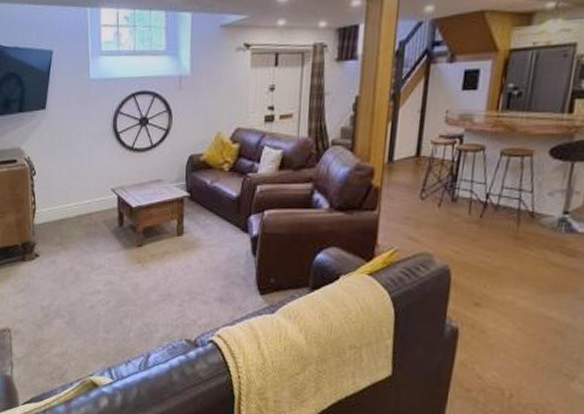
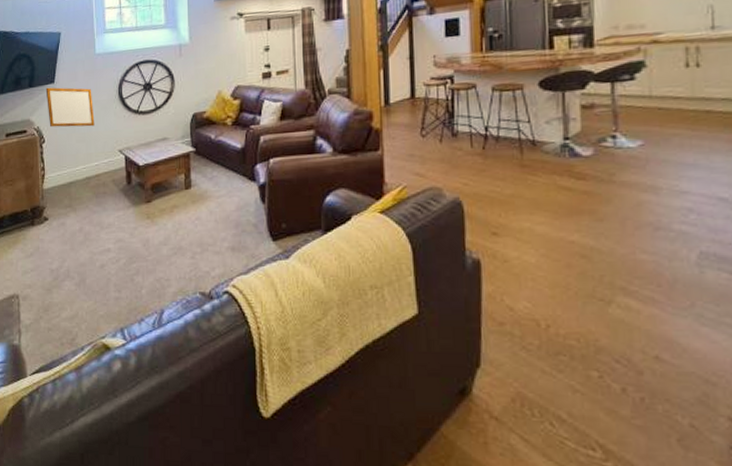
writing board: none [36,113,87,161] -> present [45,87,95,128]

